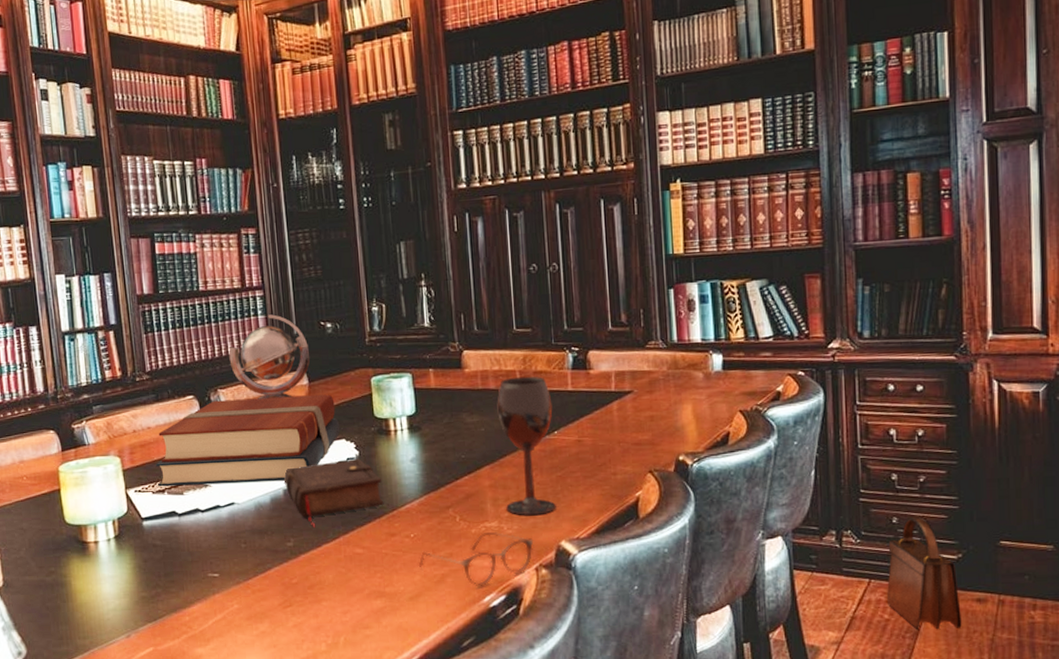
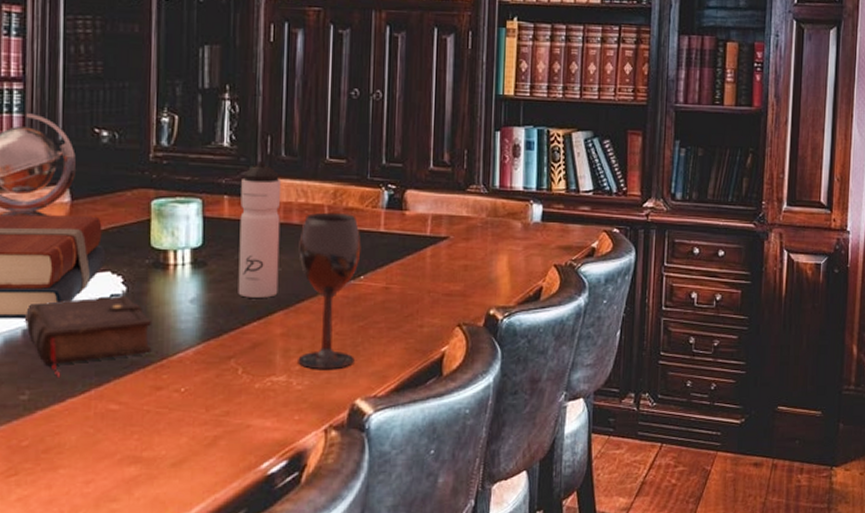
eyeglasses: present [418,531,534,587] -> none [186,386,326,452]
water bottle: none [442,336,483,456] -> present [238,160,282,298]
handbag: present [887,517,962,630] -> none [676,381,740,494]

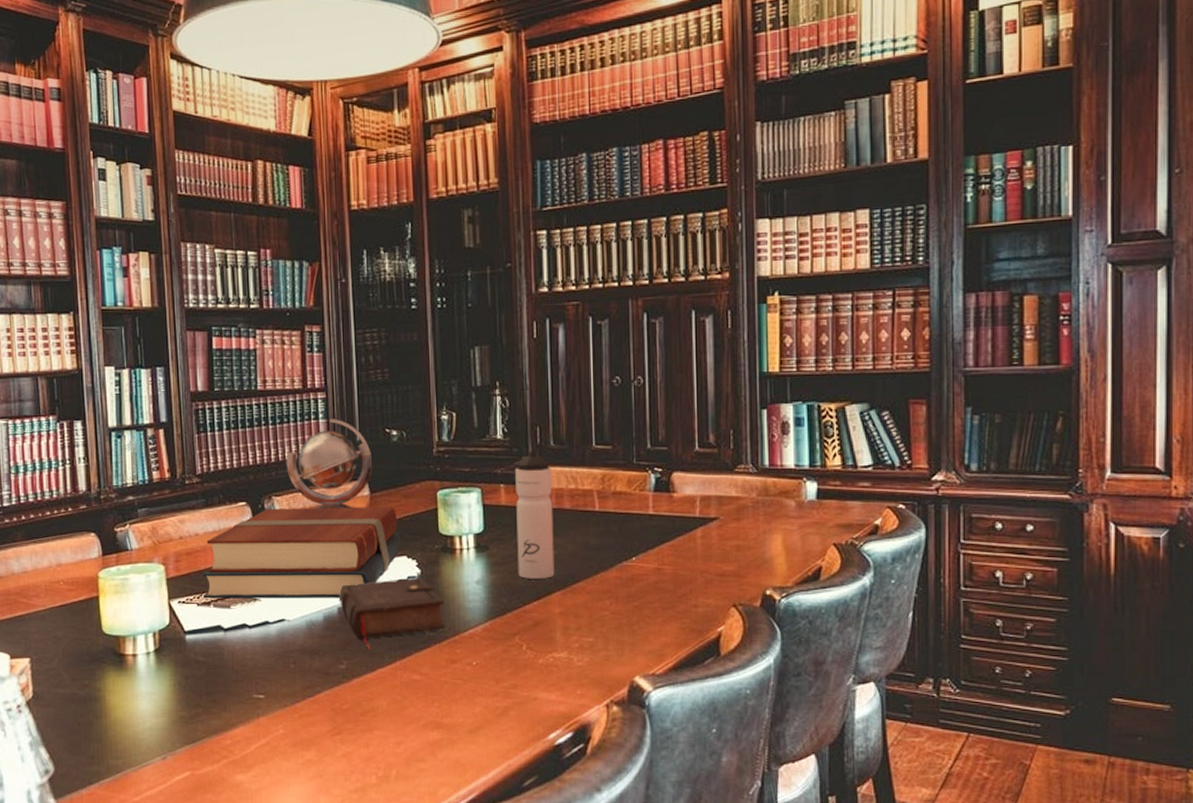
wine glass: present [298,212,361,369] -> none [571,497,632,646]

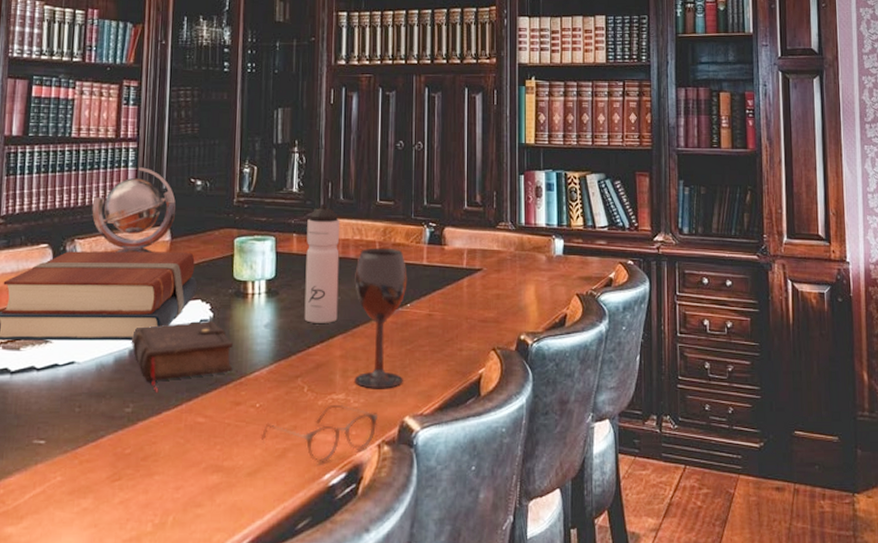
eyeglasses: none [479,662,606,723] -> present [260,404,379,464]
wine glass: none [571,497,632,646] -> present [355,247,407,388]

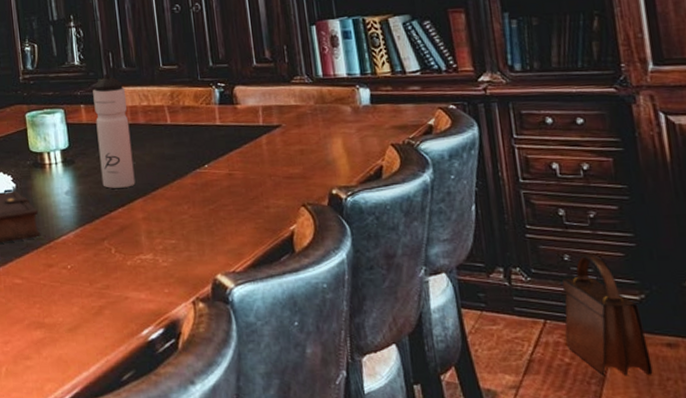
eyeglasses: present [260,404,379,464] -> none [76,264,190,320]
wine glass: present [355,247,407,388] -> none [147,111,210,248]
handbag: none [700,405,764,518] -> present [562,255,653,376]

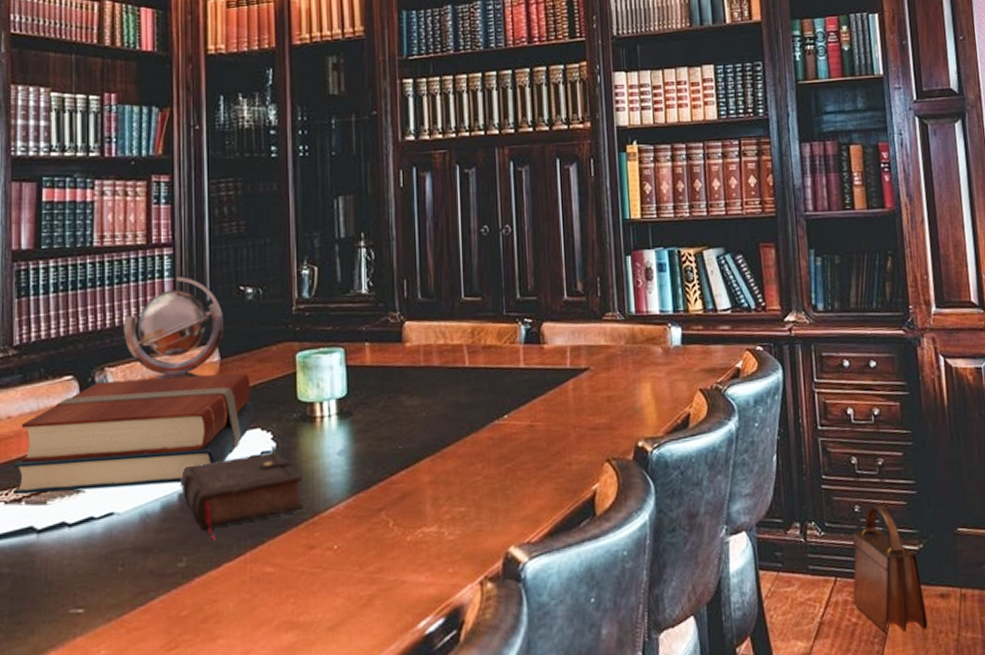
water bottle: present [93,73,136,188] -> none [381,304,424,446]

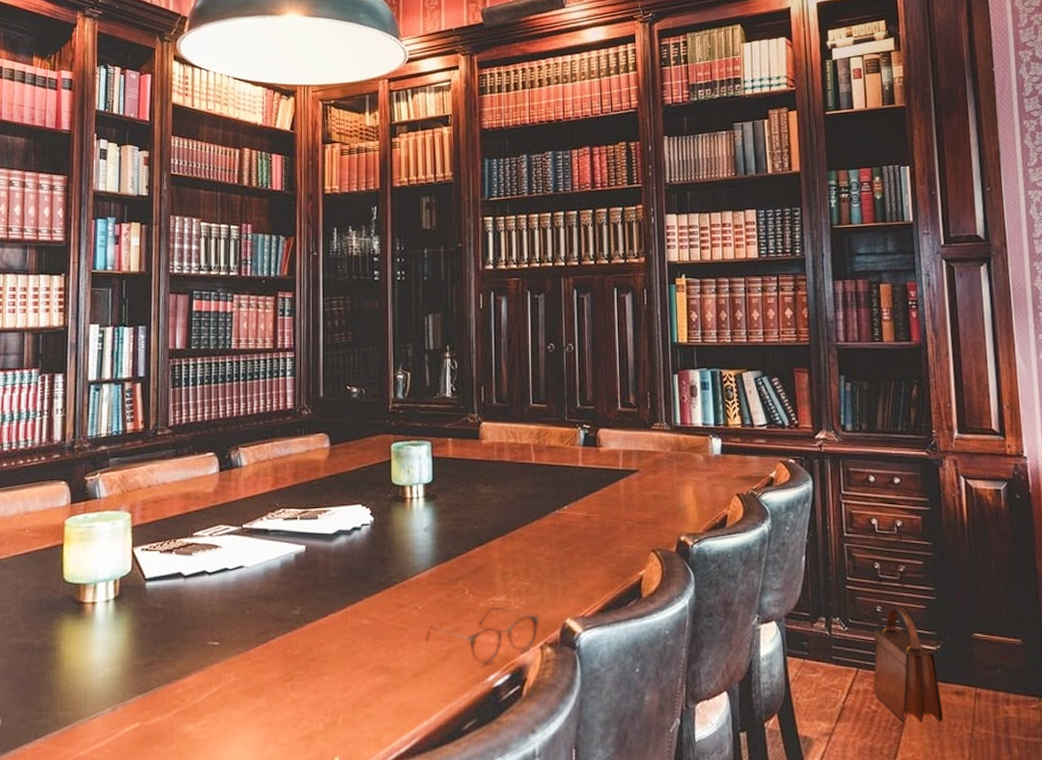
books: present [12,373,255,495] -> none [166,458,357,546]
decorative globe: present [123,276,225,380] -> none [254,376,334,460]
book: present [181,451,303,543] -> none [297,524,395,596]
eyeglasses: none [341,537,479,610] -> present [424,606,540,665]

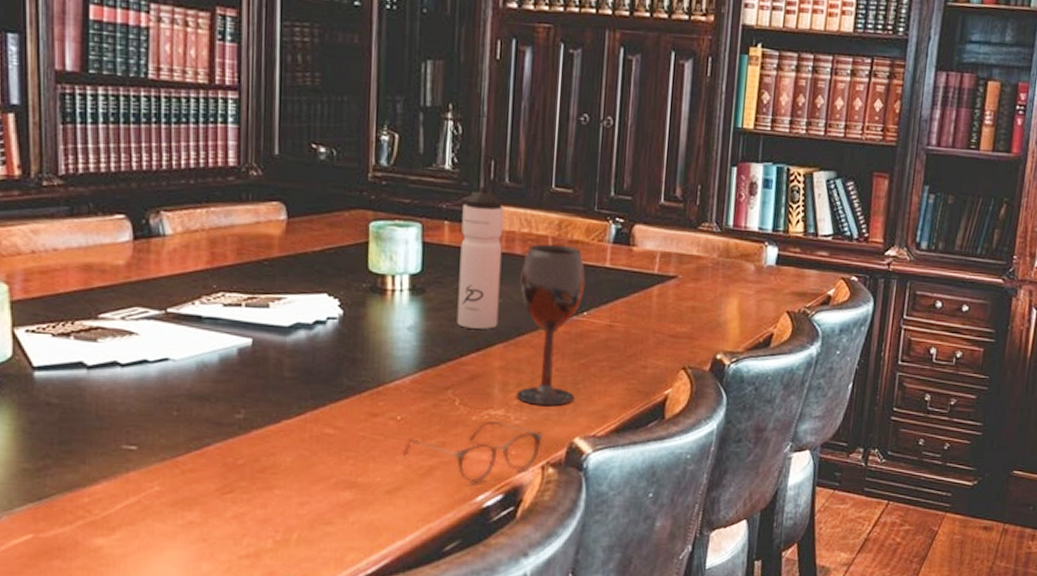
water bottle: none [462,407,495,526] -> present [456,186,505,329]
wine glass: none [511,450,564,590] -> present [516,243,586,406]
handbag: present [873,607,943,723] -> none [901,440,970,556]

